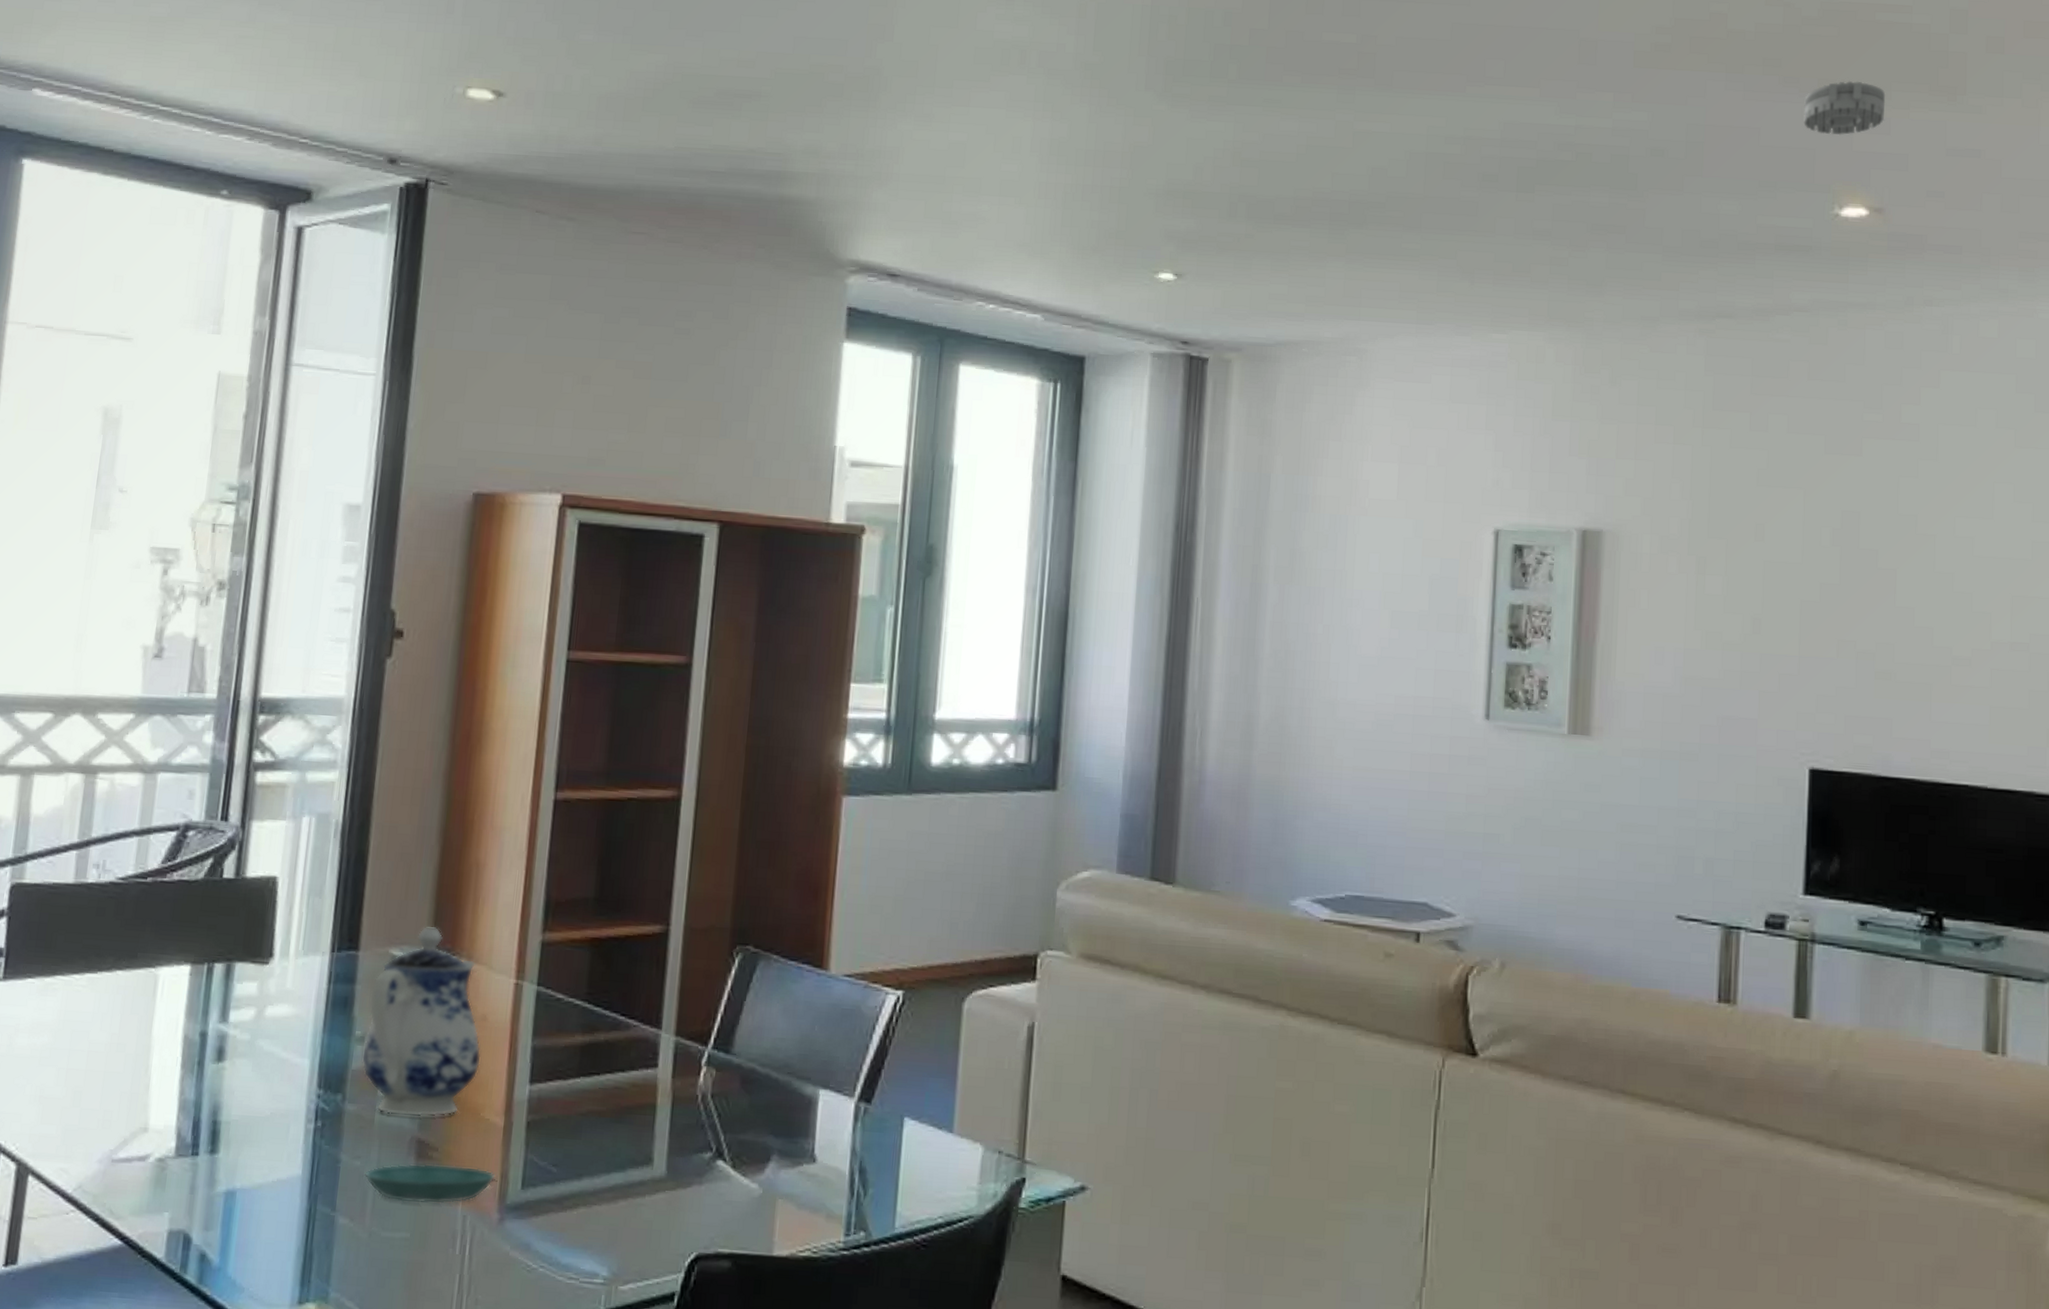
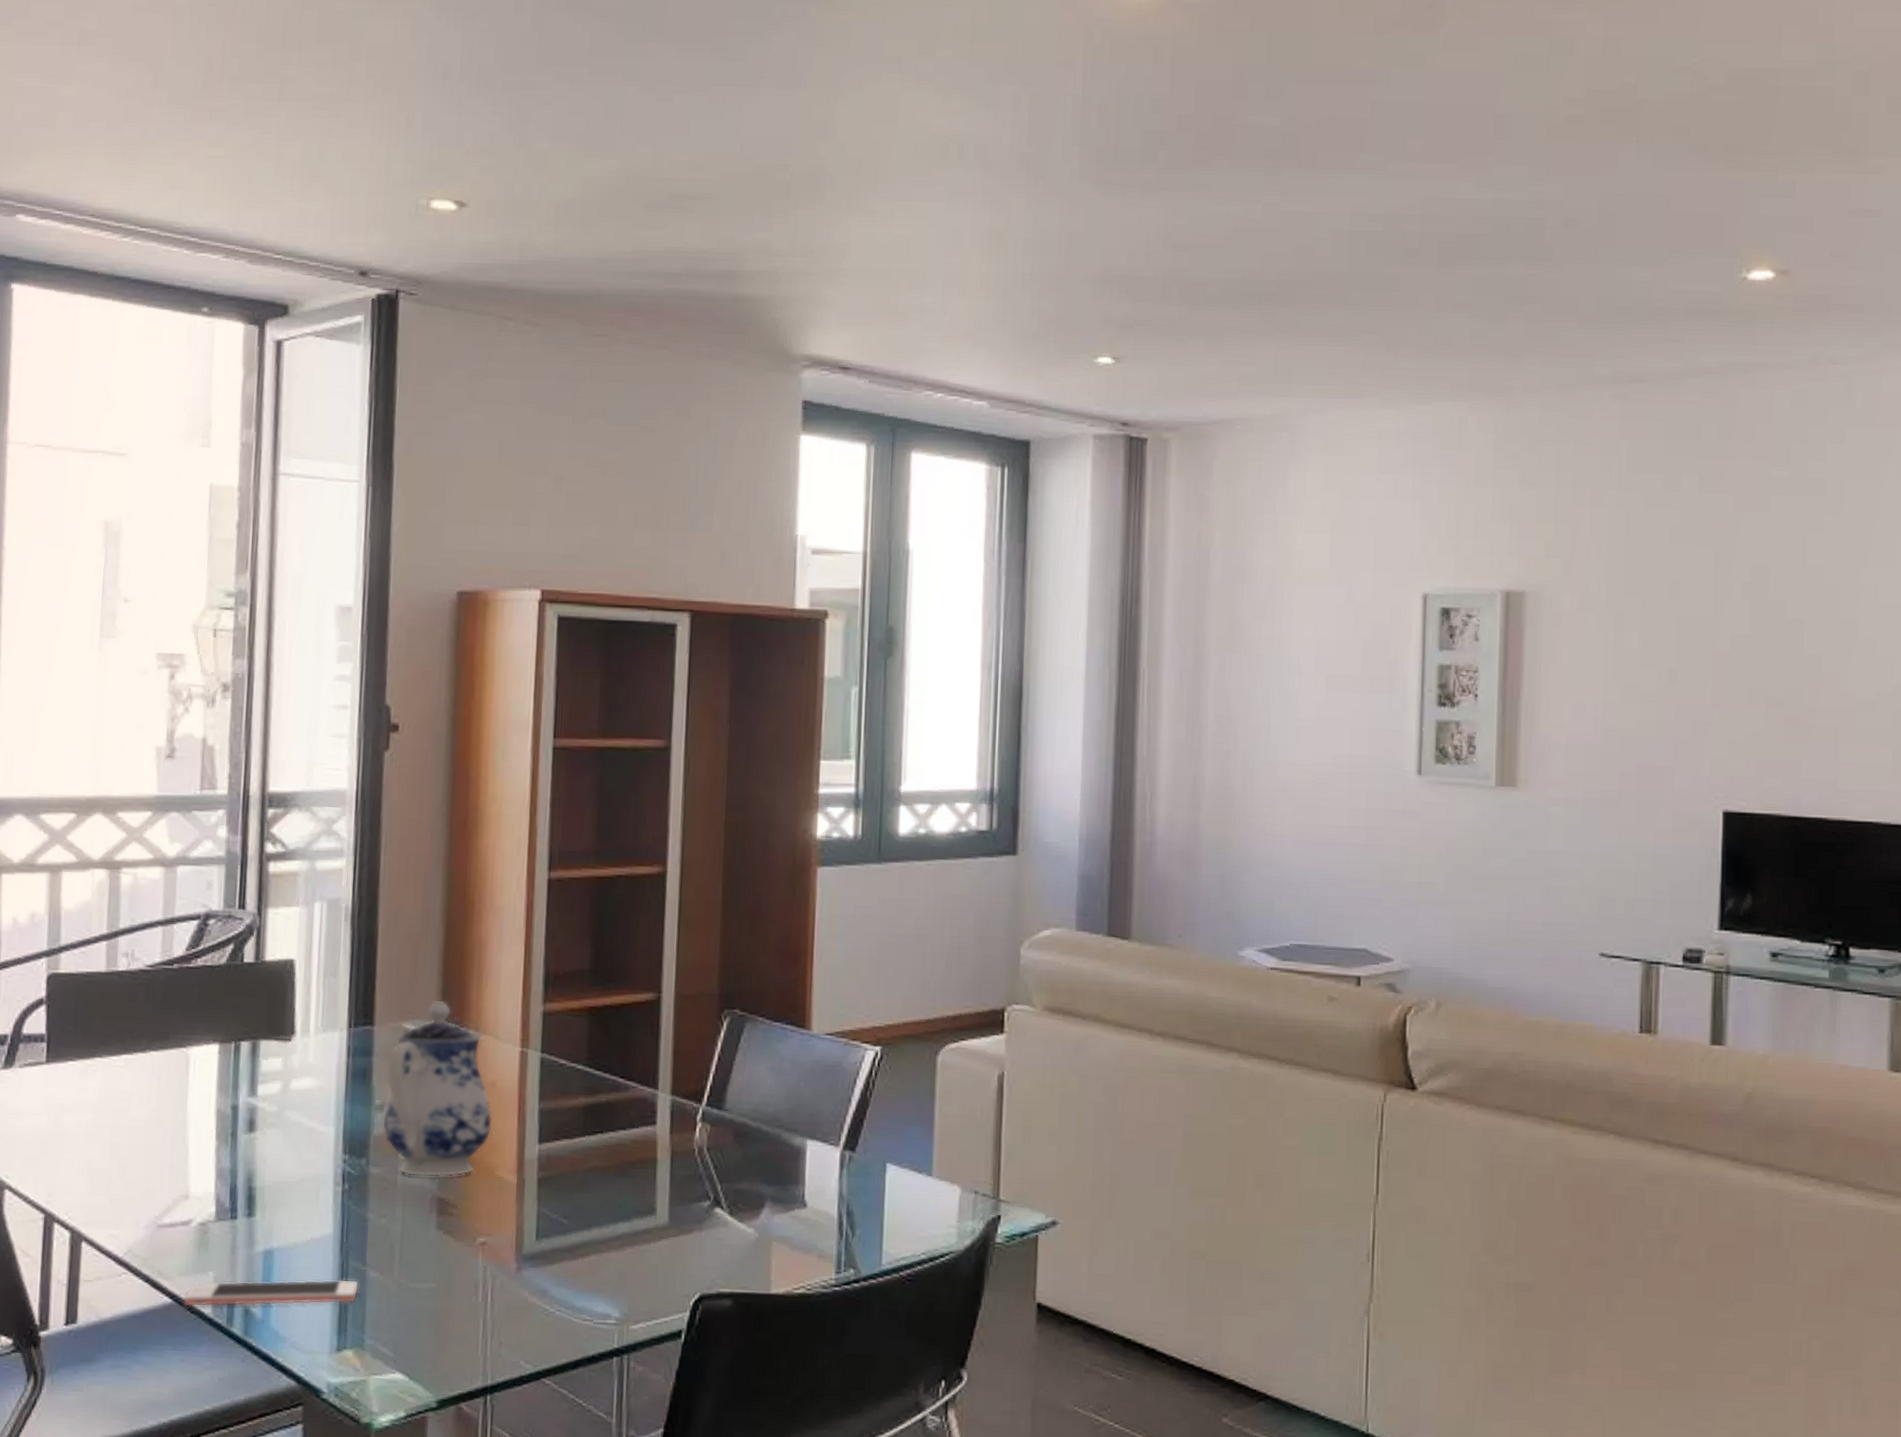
cell phone: none [133,1223,327,1252] -> present [182,1279,360,1307]
saucer: present [364,1163,496,1204] -> none [390,1219,512,1257]
smoke detector: present [1803,80,1886,136] -> none [1712,145,1791,200]

